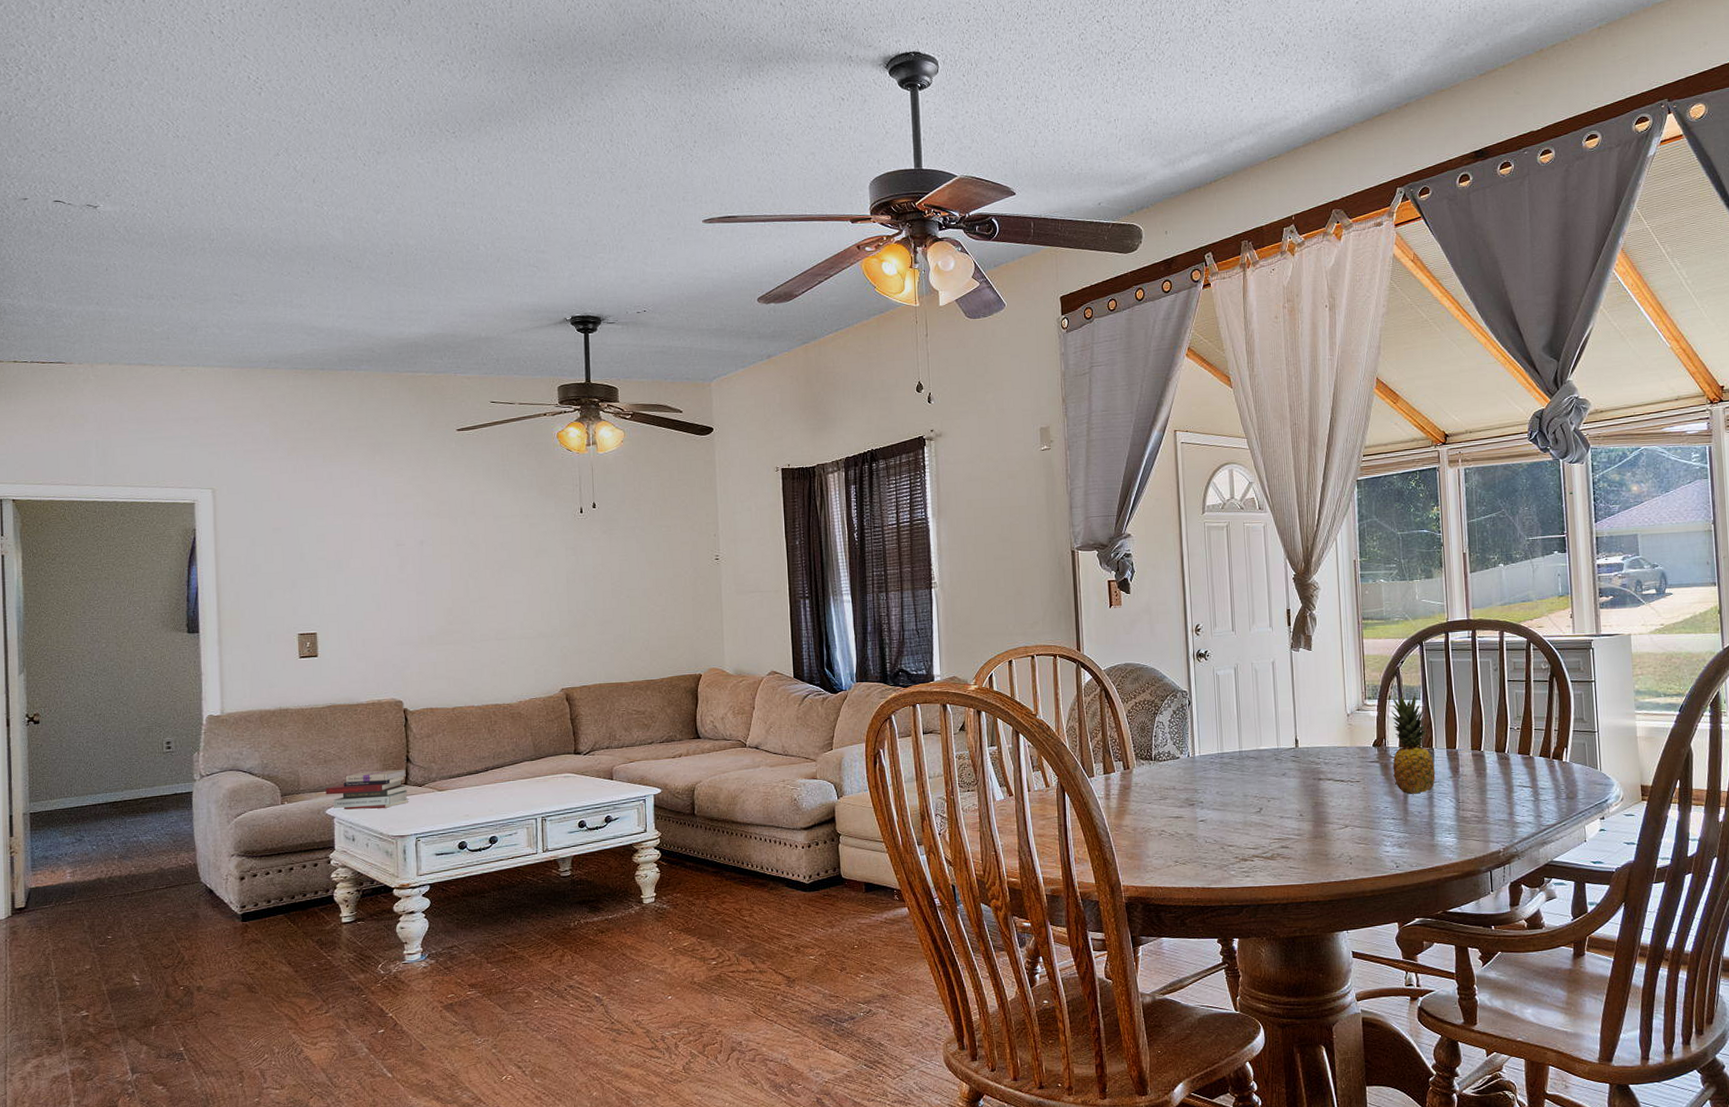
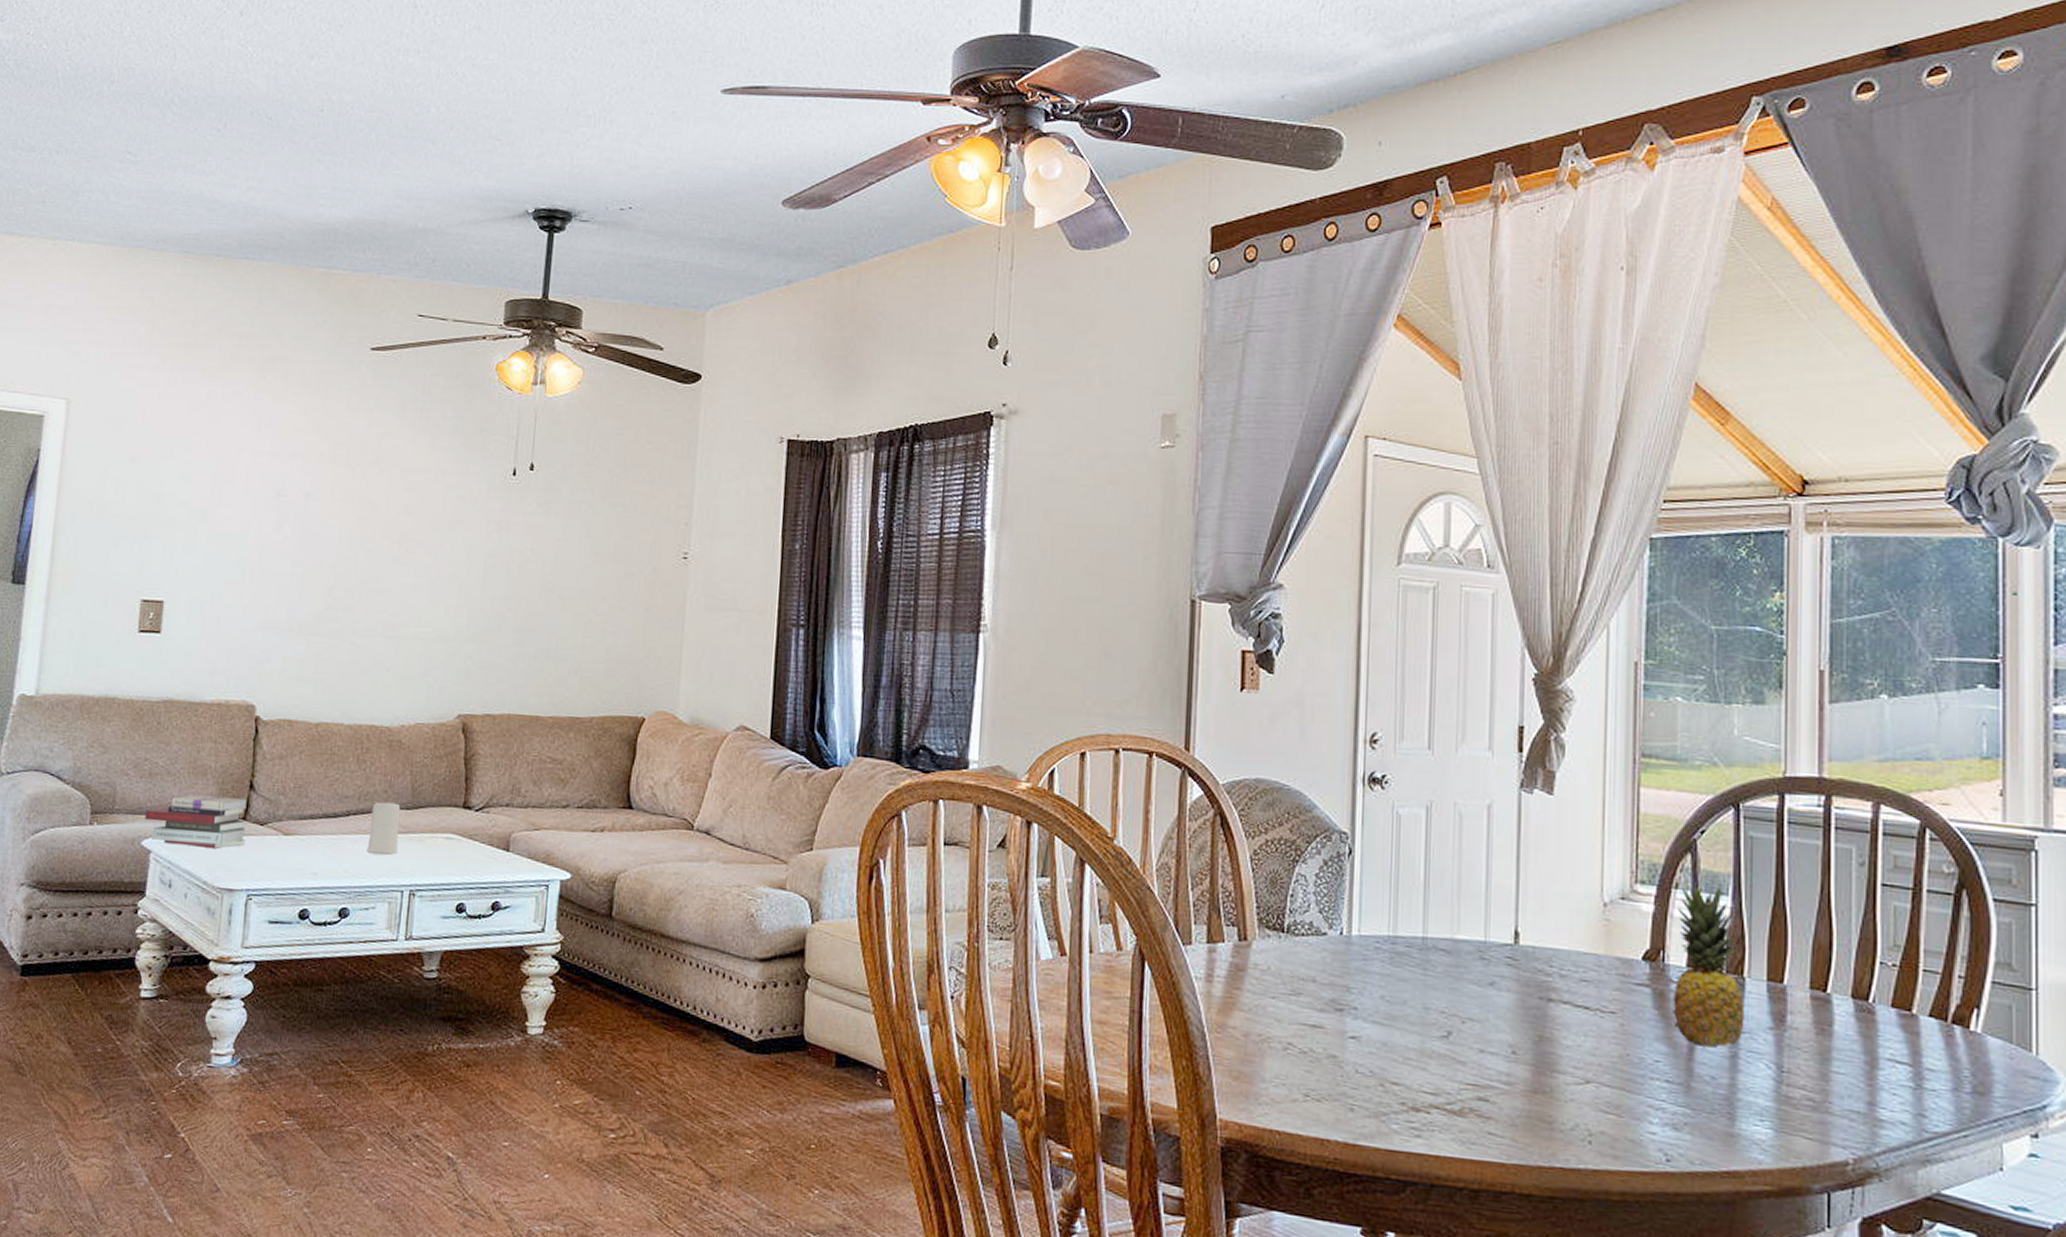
candle: none [505,757,529,796] -> present [367,801,401,856]

